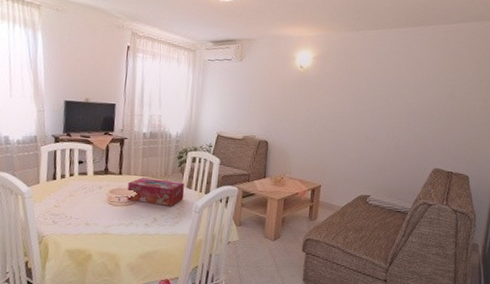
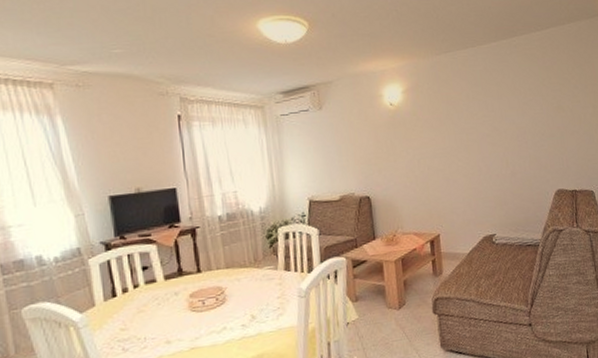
tissue box: present [127,177,185,206] -> none [211,265,284,301]

